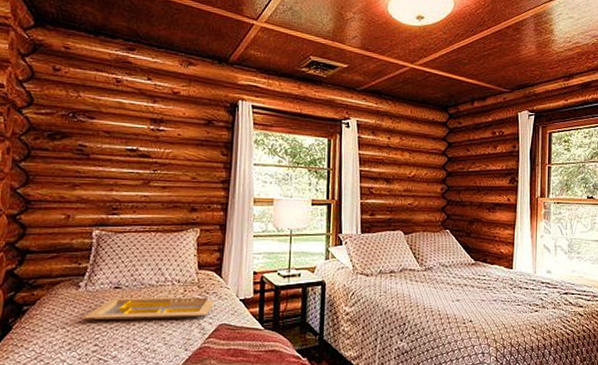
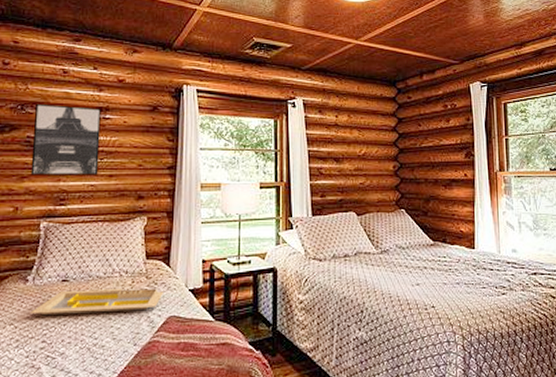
wall art: none [82,112,155,186] -> present [30,103,101,175]

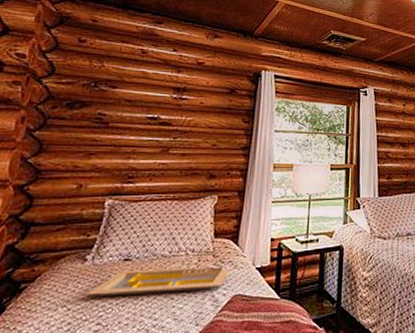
wall art: present [30,103,101,175] -> none [98,81,178,154]

